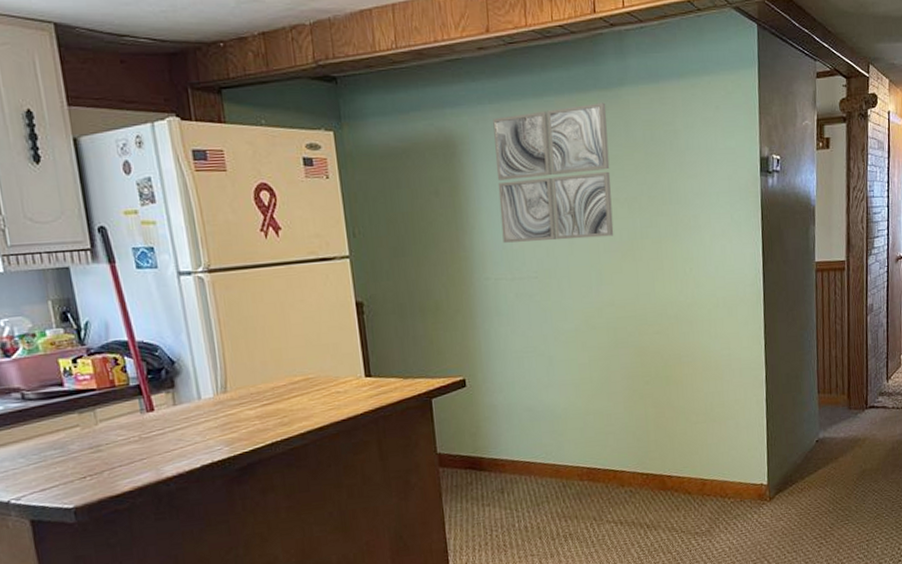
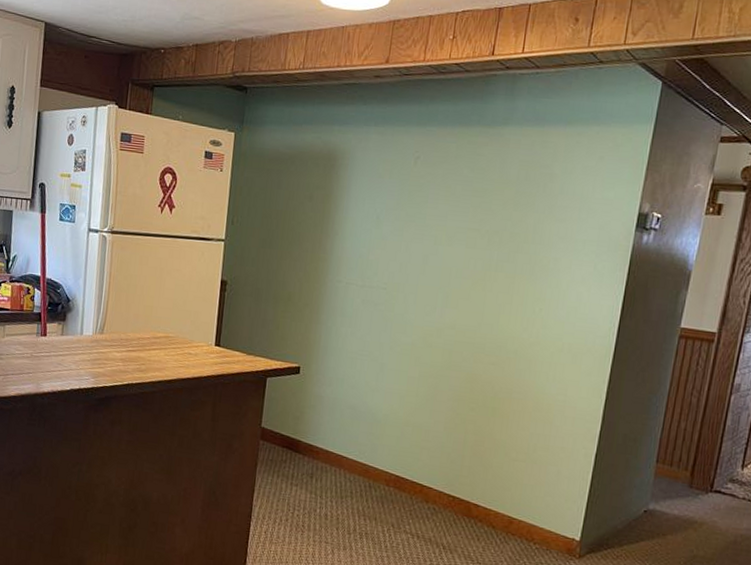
wall art: present [493,102,614,243] -> none [361,138,486,264]

